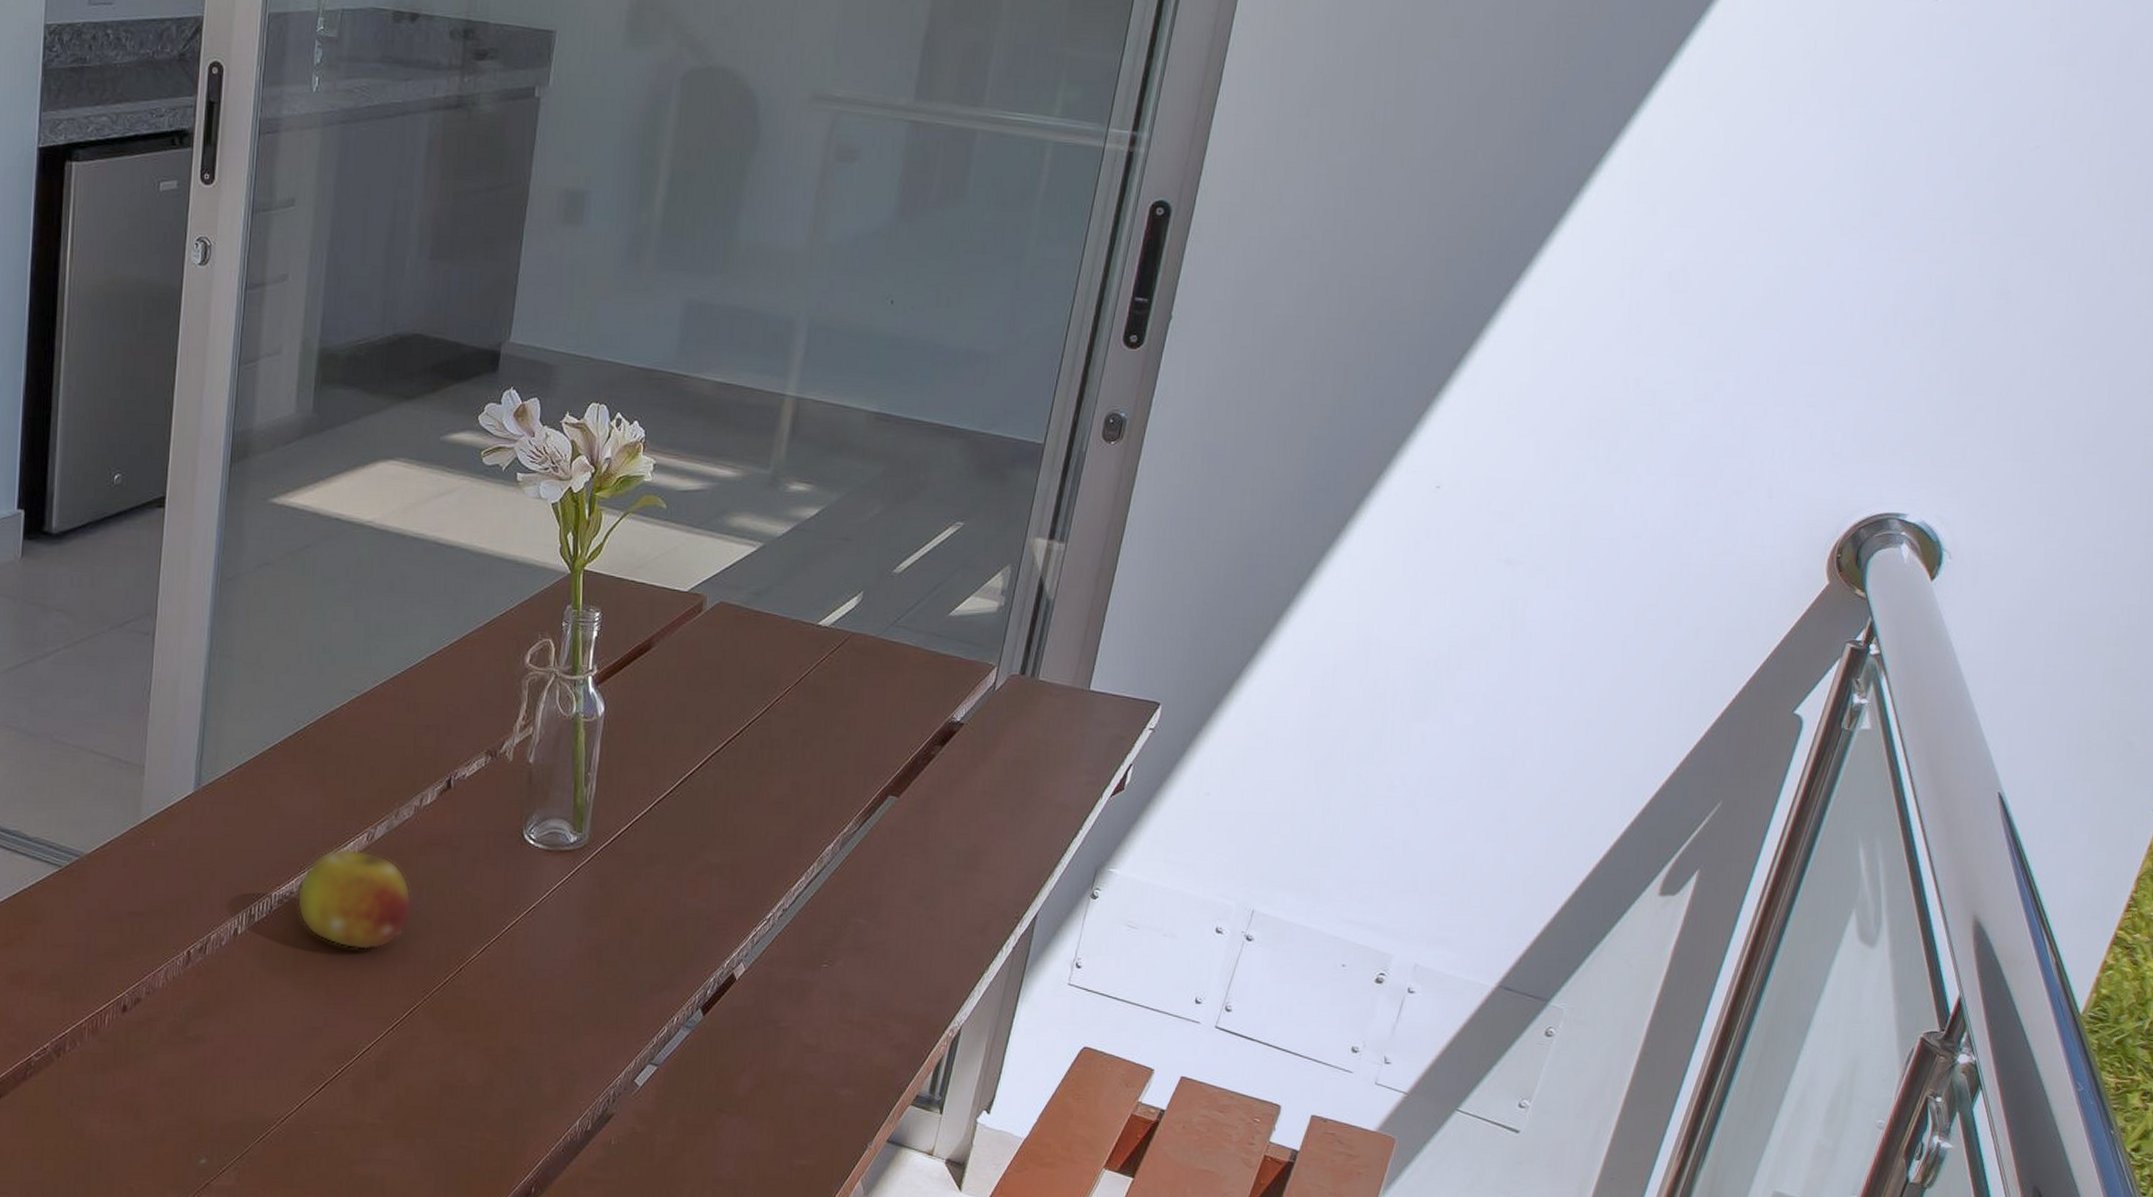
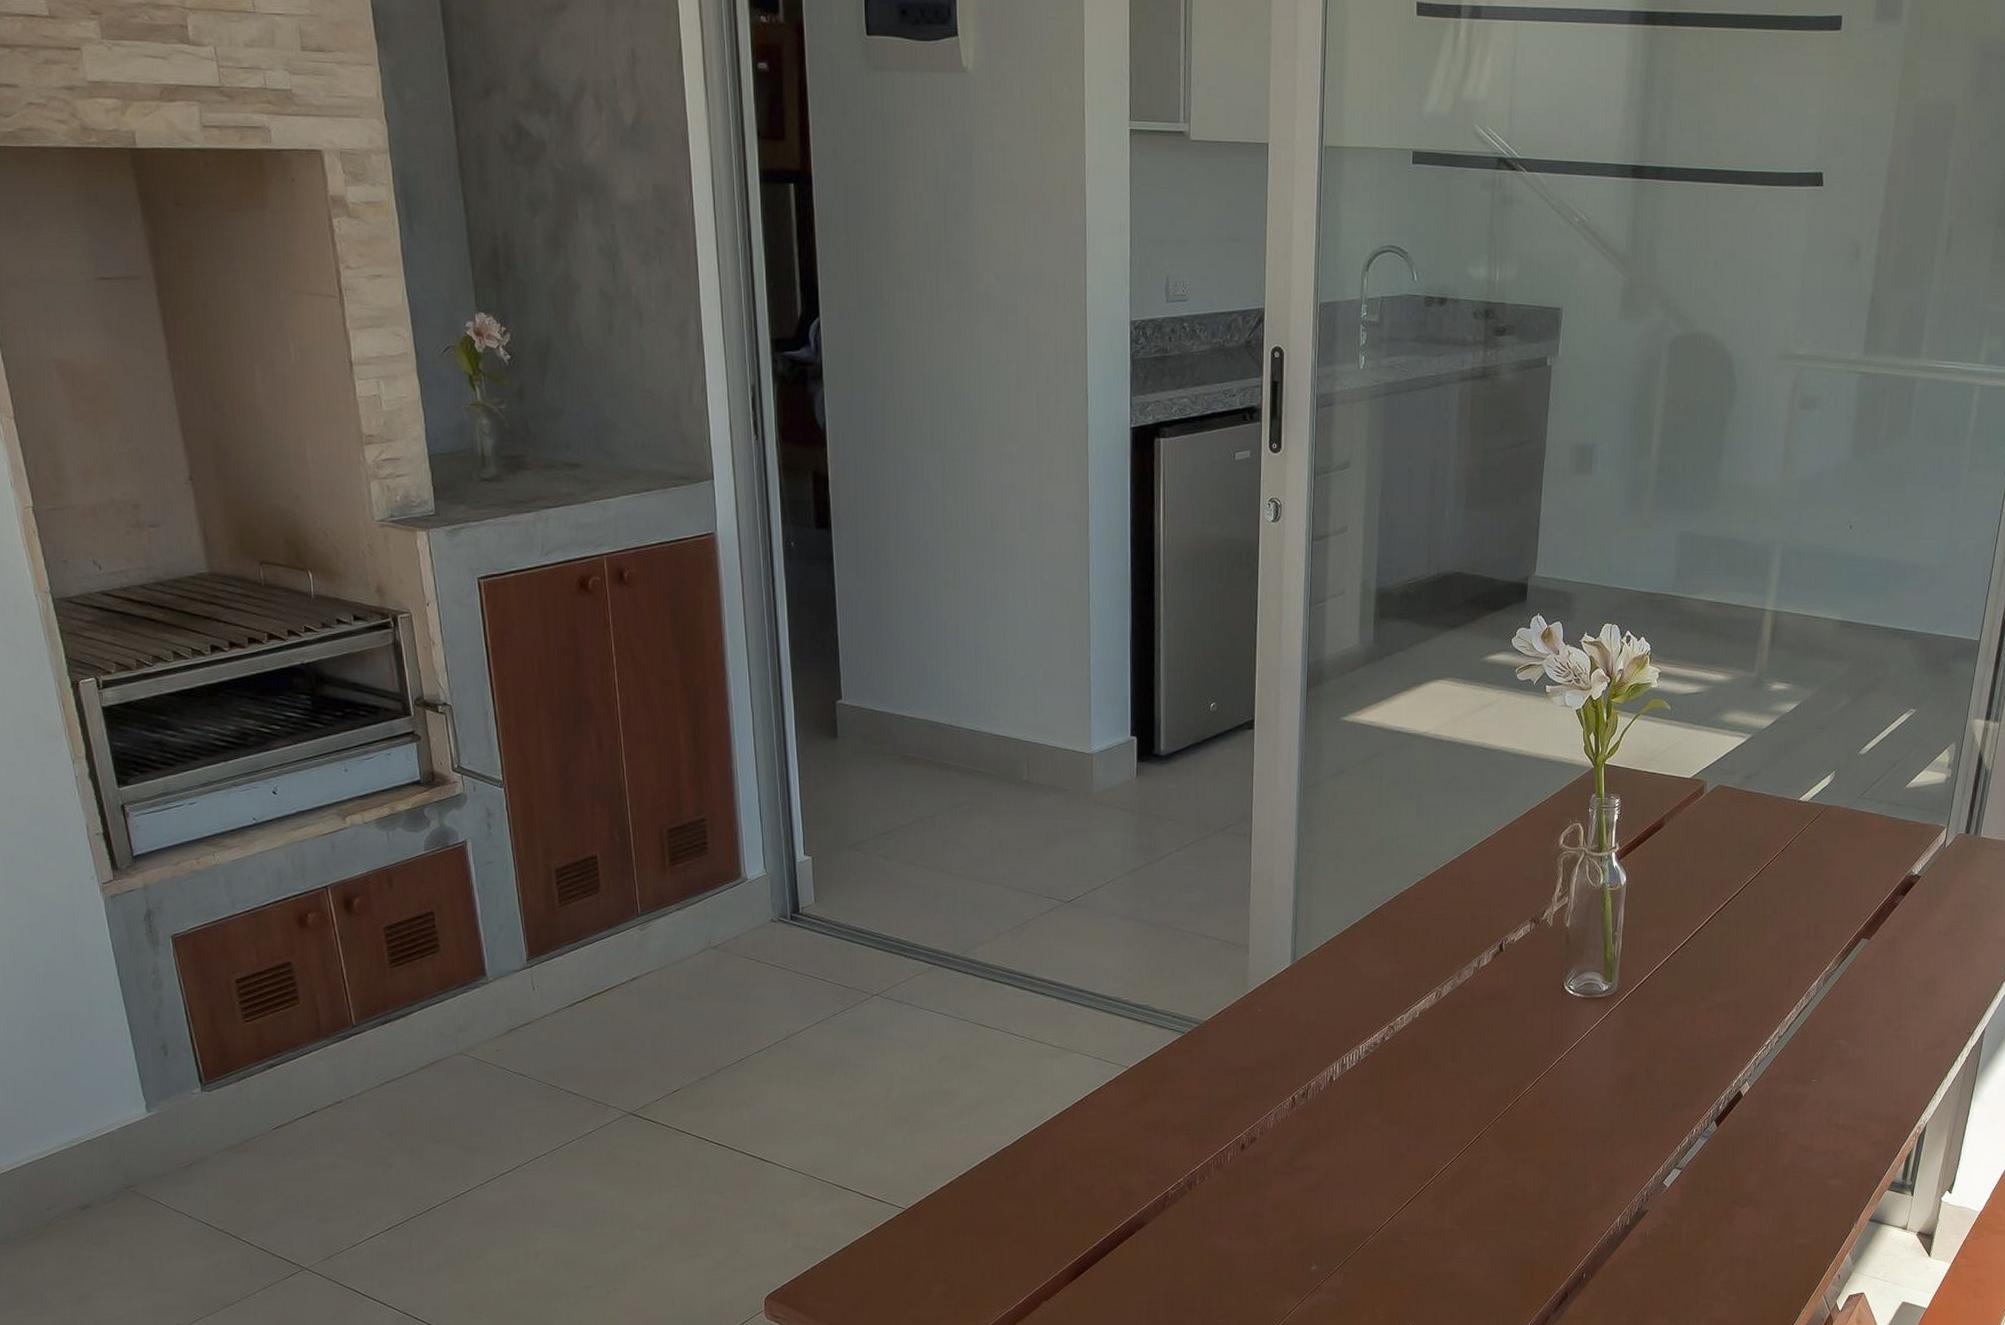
fruit: present [296,847,412,951] -> none [1380,1005,1475,1089]

